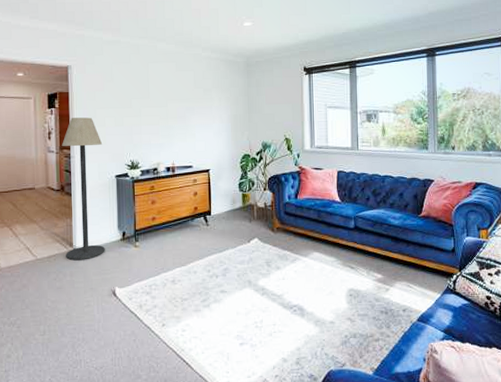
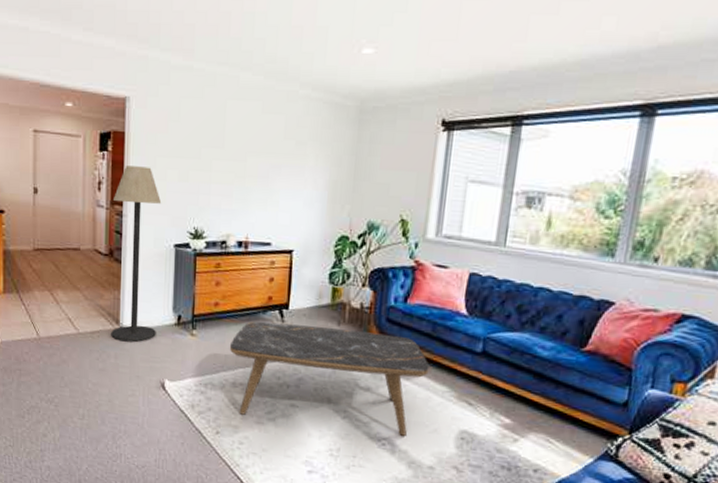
coffee table: none [167,224,320,306] -> present [229,321,430,436]

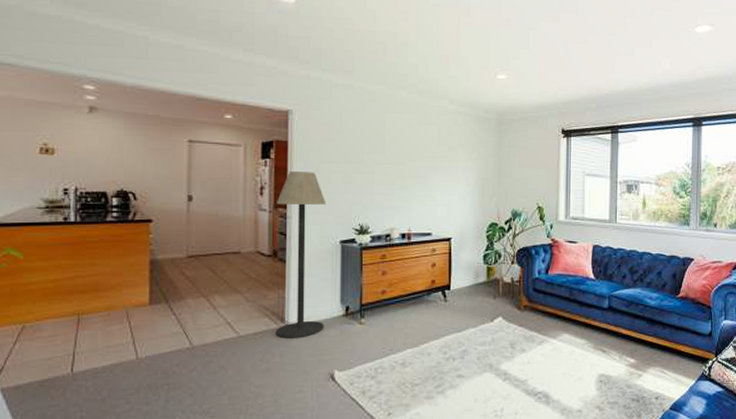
coffee table: present [229,321,430,436] -> none [397,302,570,393]

